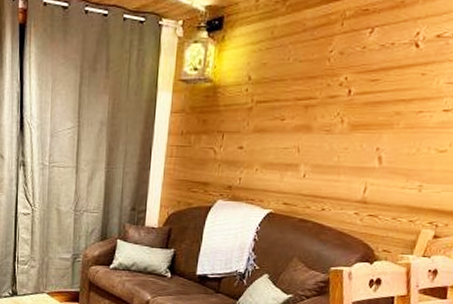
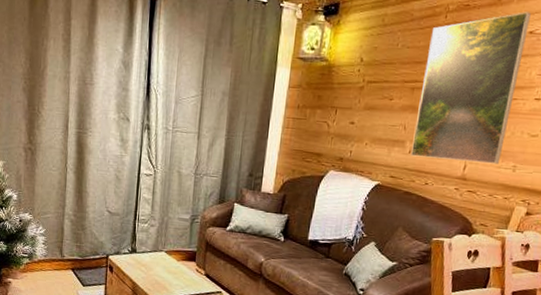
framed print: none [306,13,438,185] -> present [411,12,531,165]

